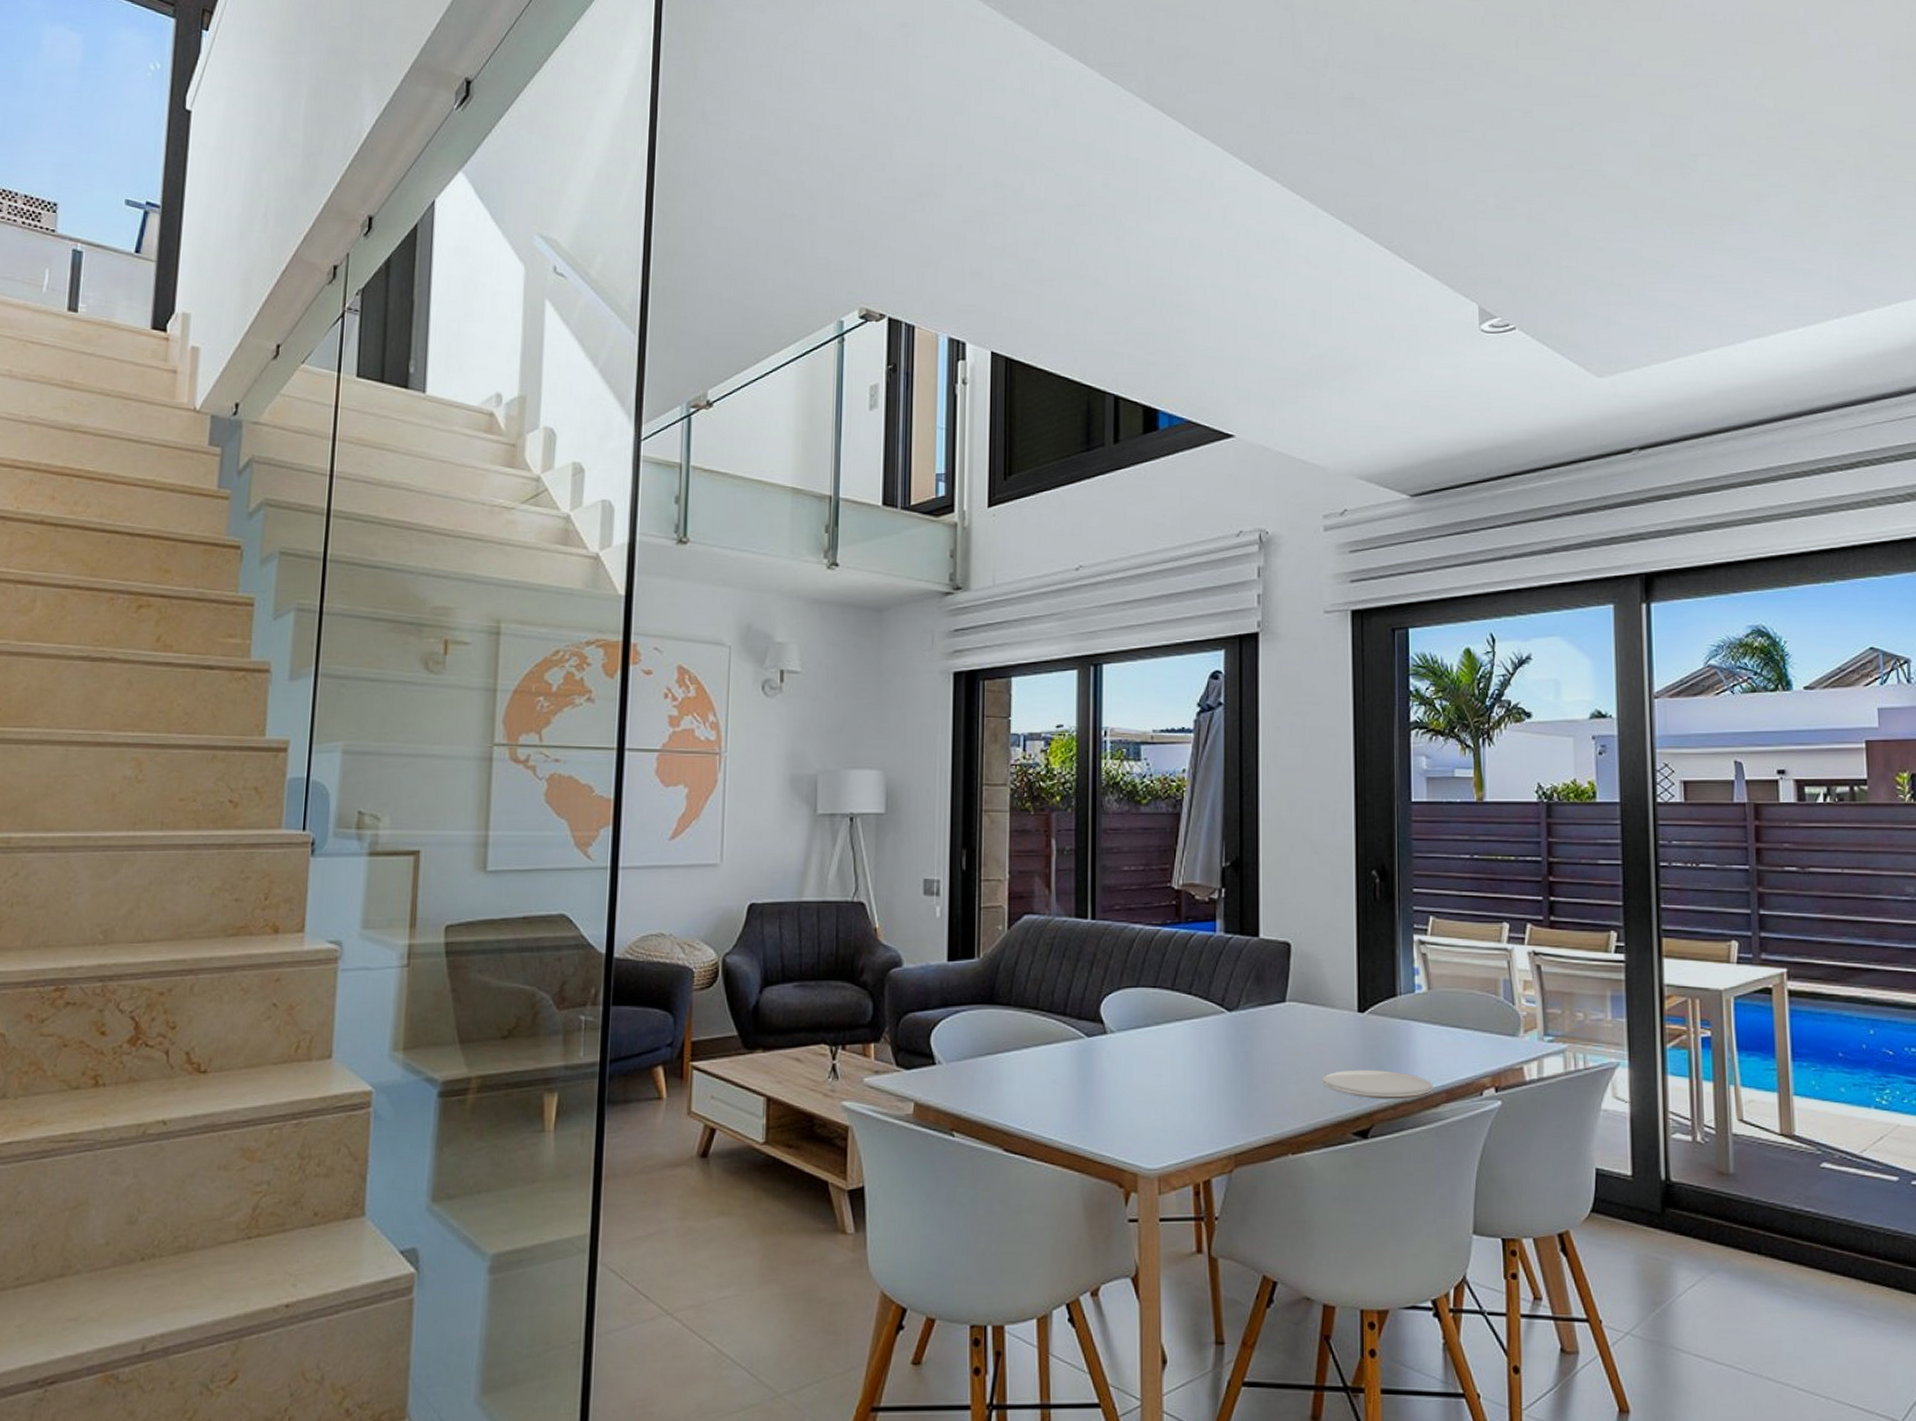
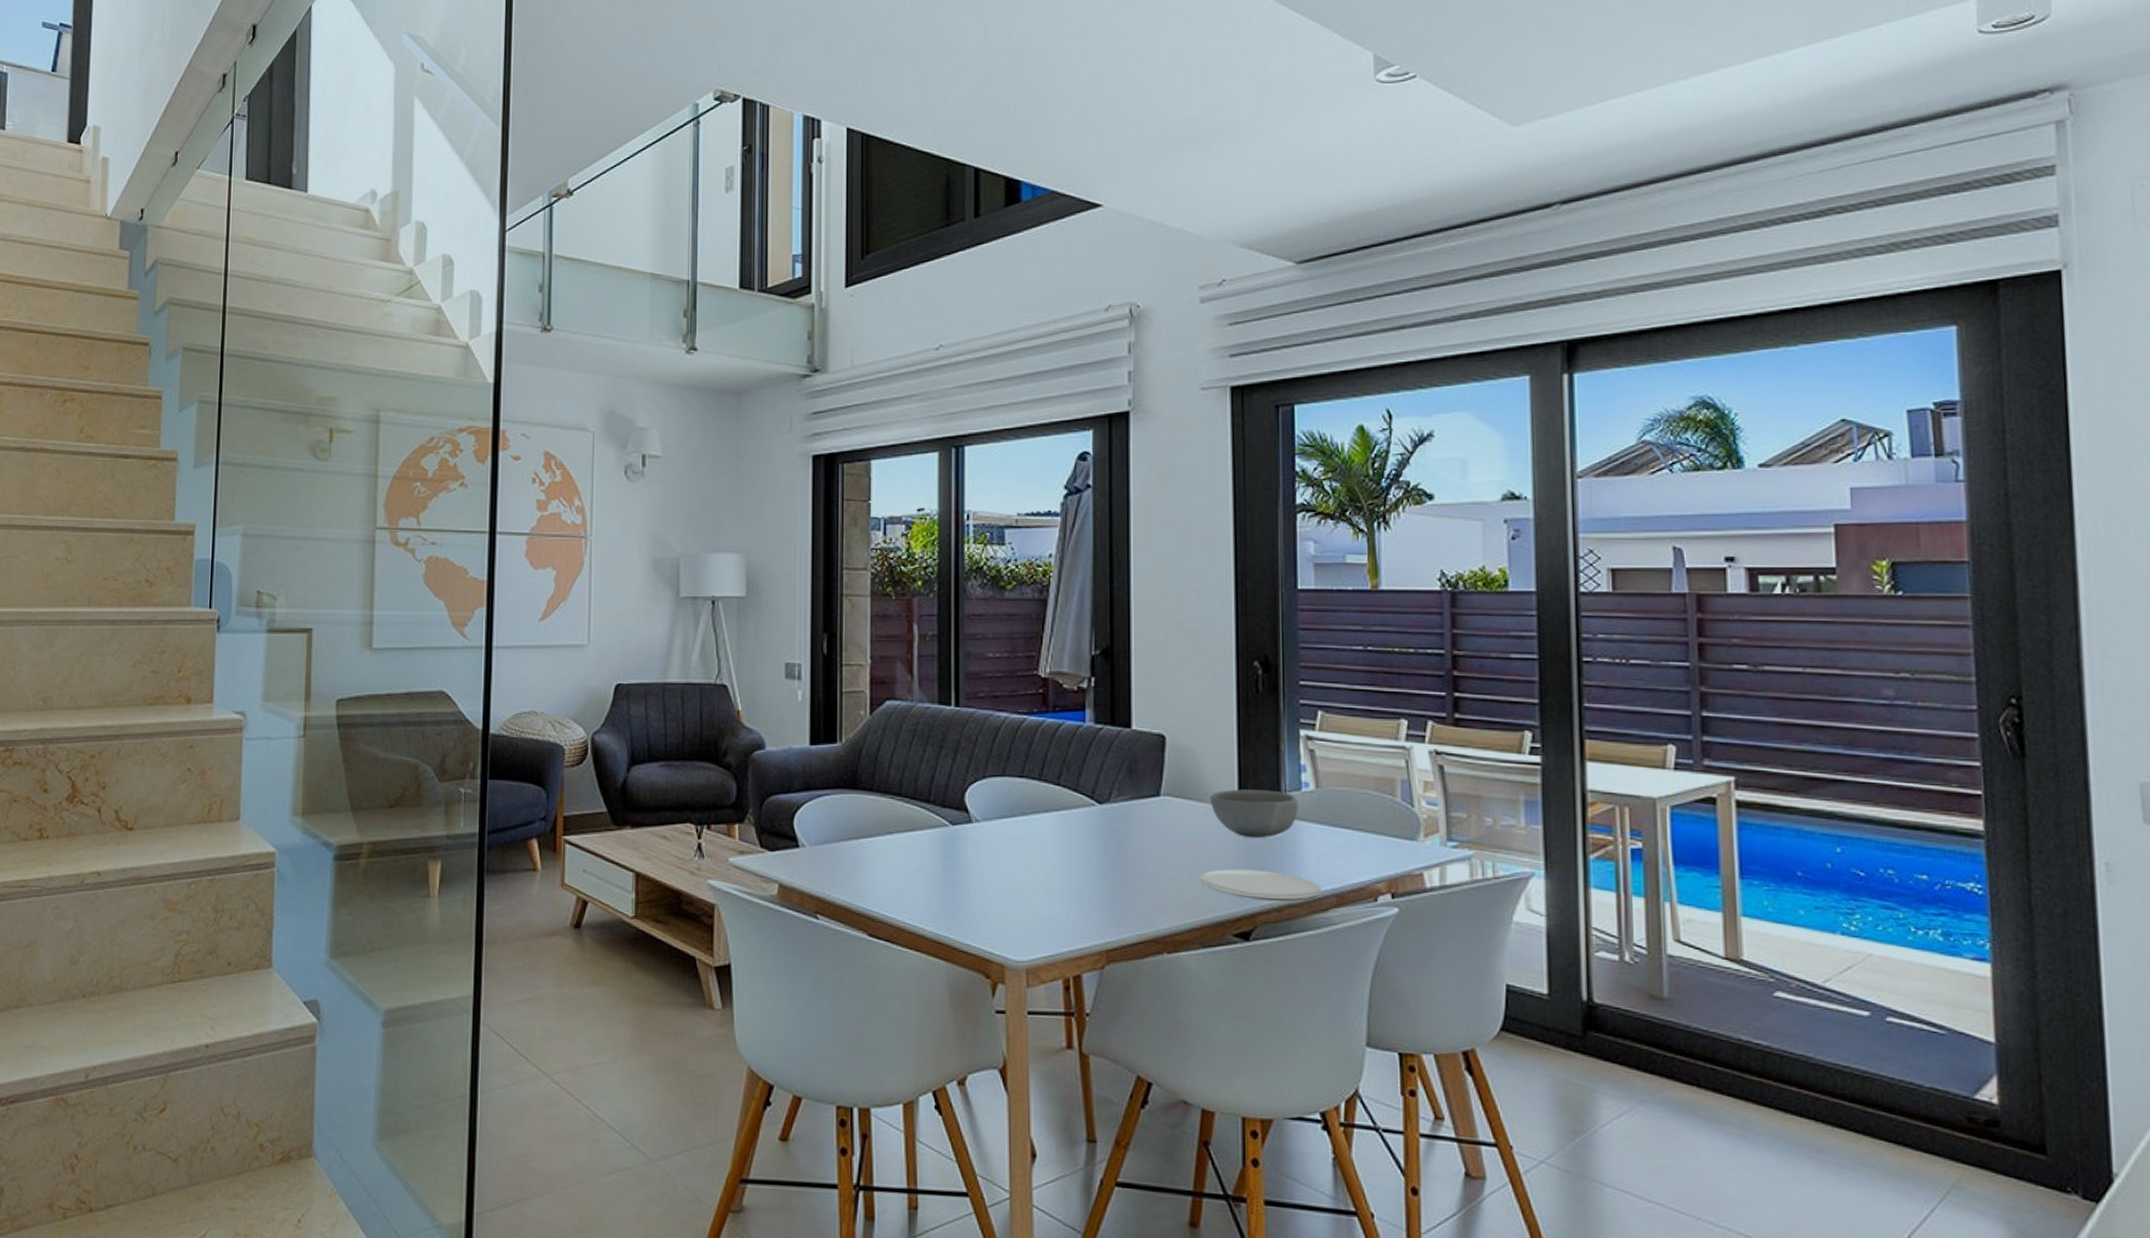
bowl: none [1332,993,1412,1039] -> present [1210,789,1298,838]

